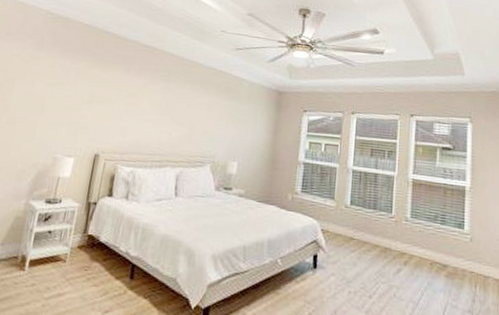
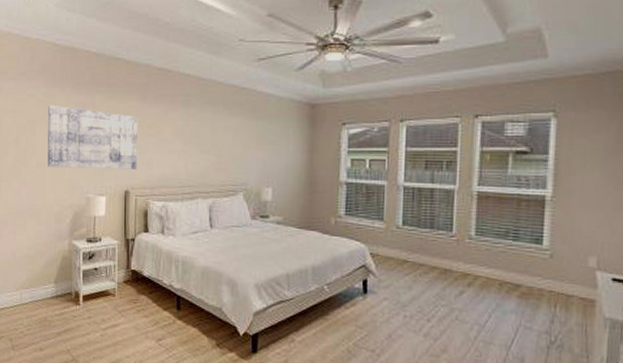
wall art: none [19,66,119,134] -> present [48,106,137,169]

